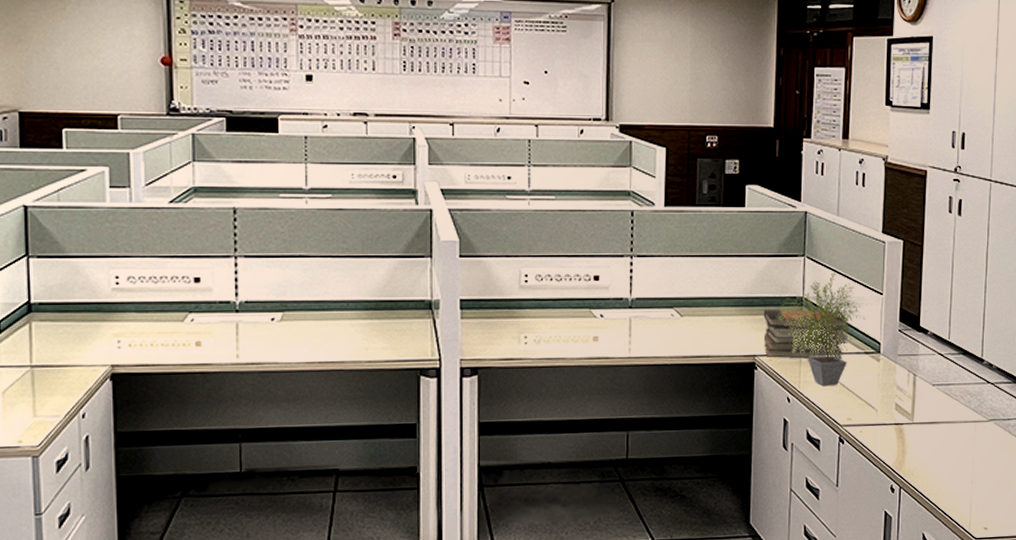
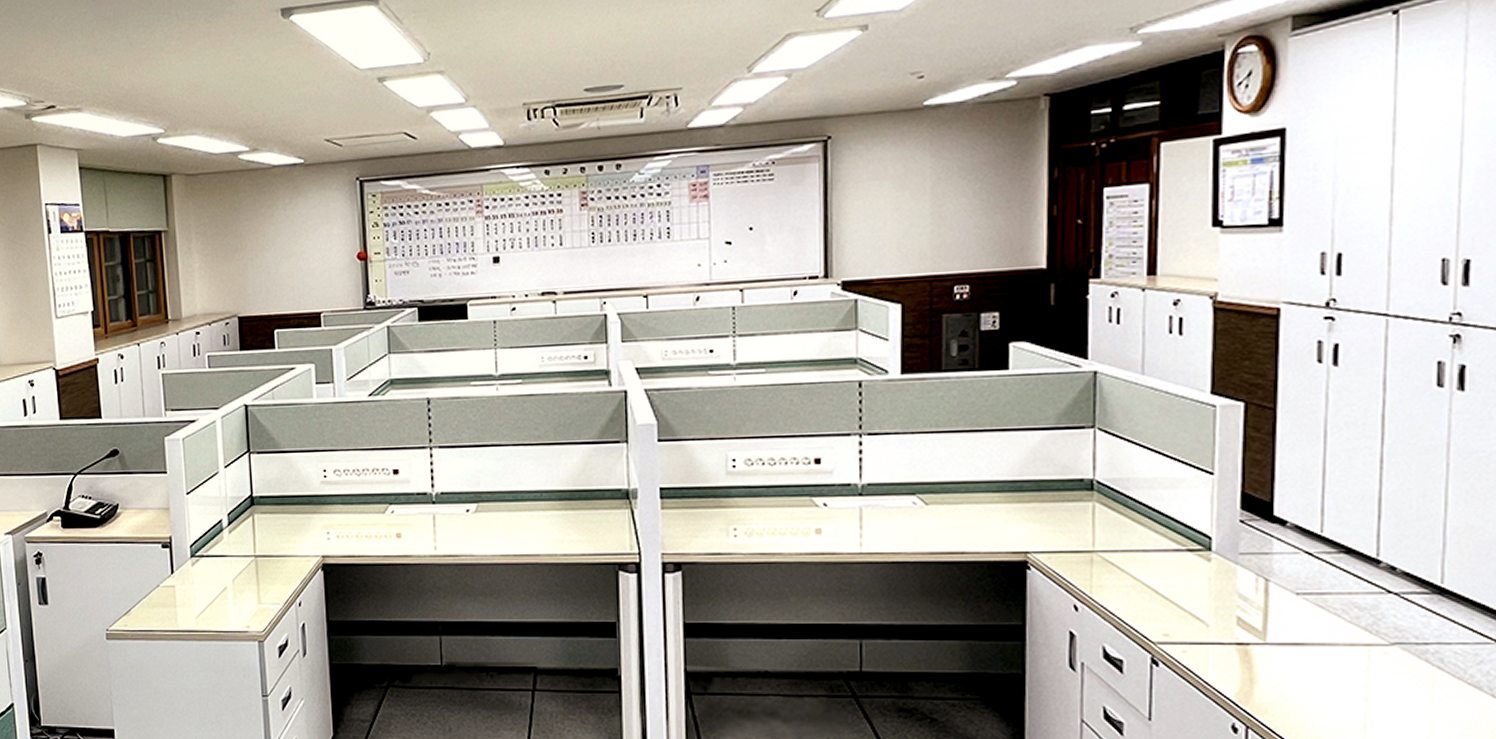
book stack: present [763,309,848,359] -> none [1037,494,1162,558]
potted plant: present [774,272,866,387] -> none [1051,447,1188,593]

